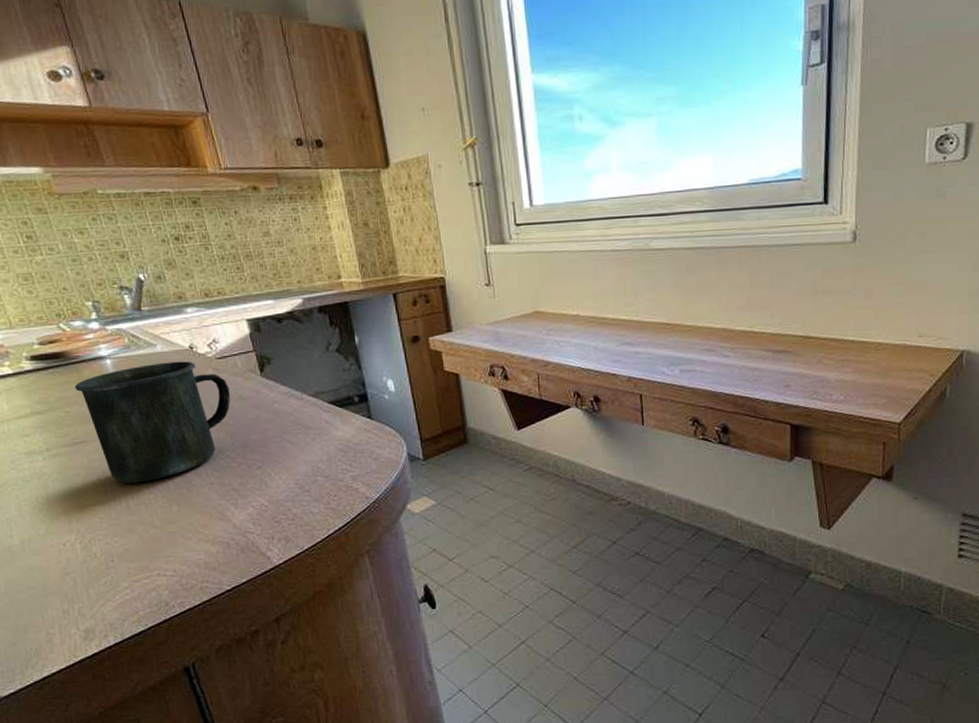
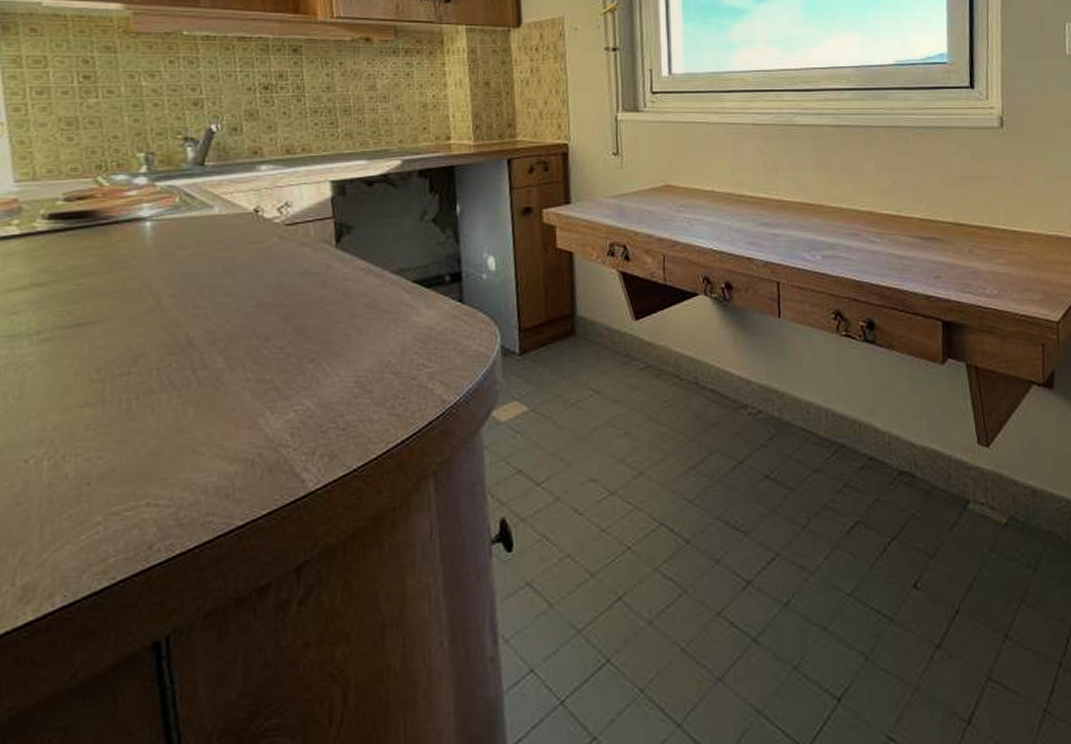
mug: present [74,361,231,484] -> none [96,226,295,378]

